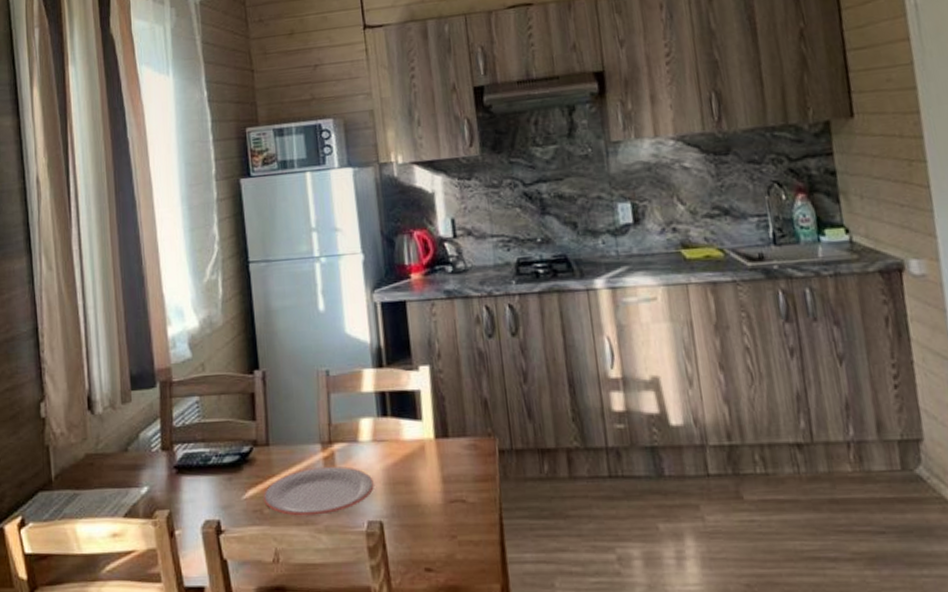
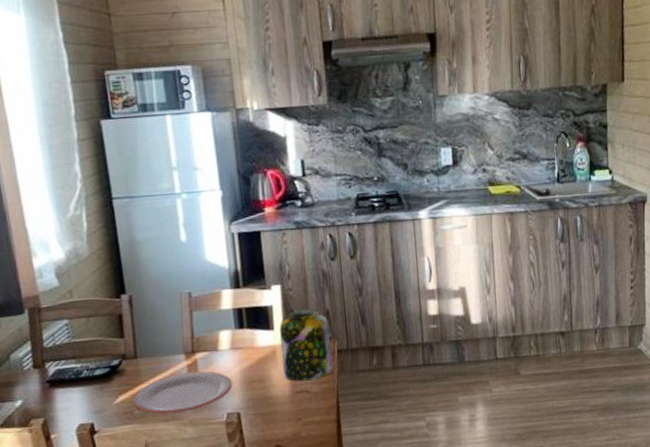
jar: none [428,396,493,487] -> present [279,308,332,382]

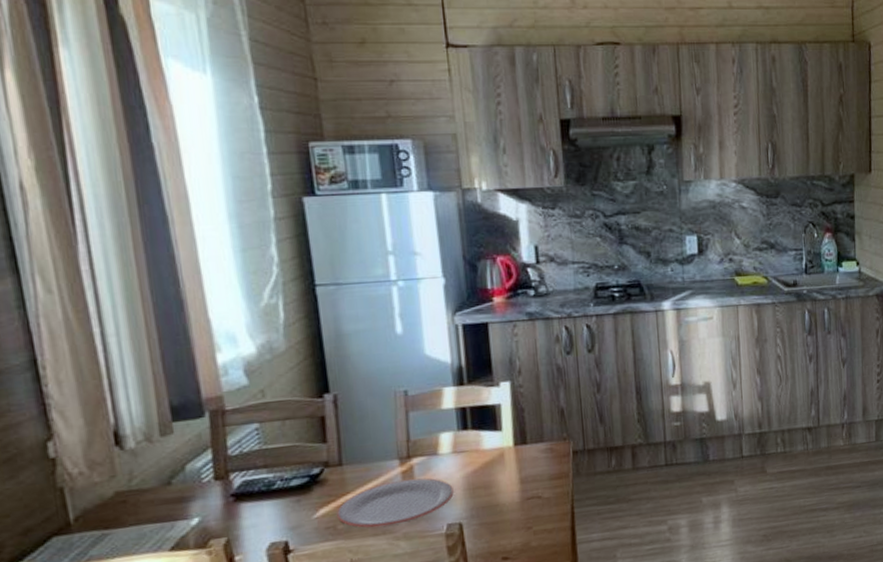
jar: present [279,308,332,382] -> none [508,406,567,487]

